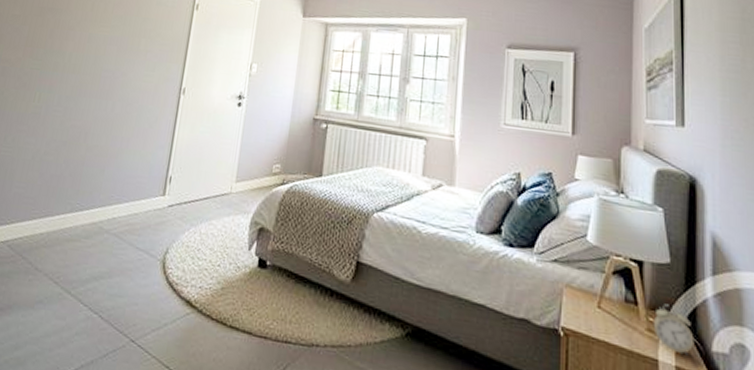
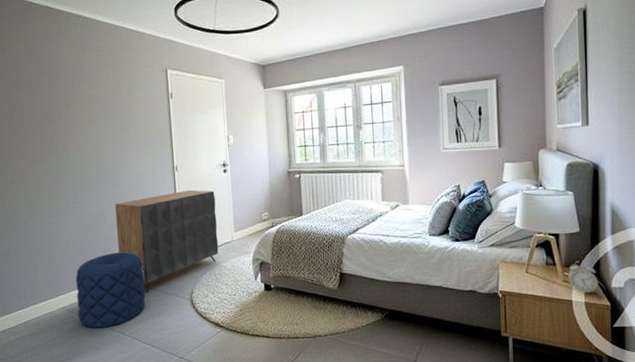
pouf: none [18,181,117,280] -> present [75,252,145,329]
dresser: none [90,119,222,242] -> present [115,189,219,293]

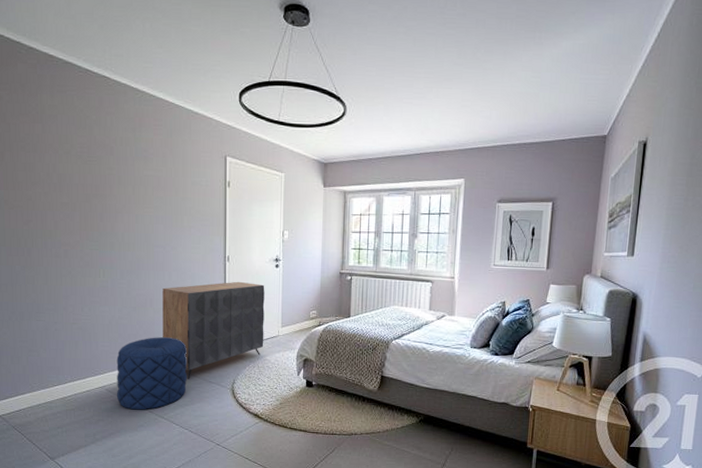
alarm clock: present [567,261,599,294] -> none [595,383,623,415]

